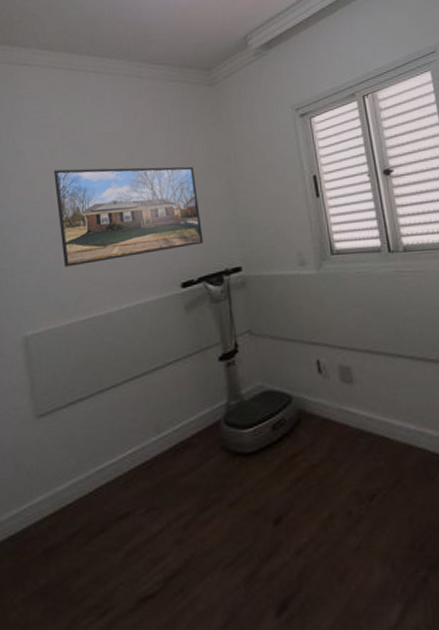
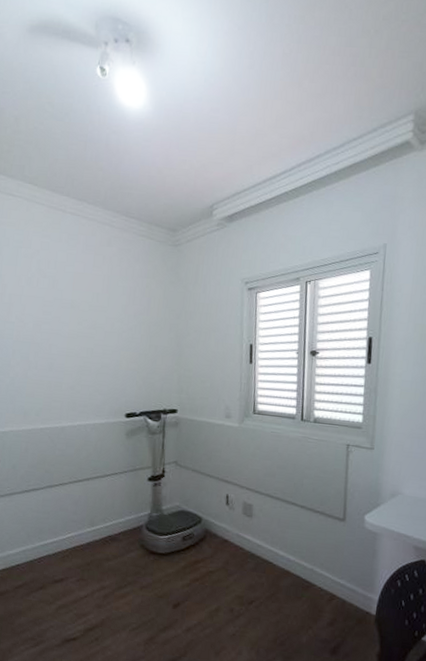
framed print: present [54,166,203,267] -> none [28,296,149,385]

